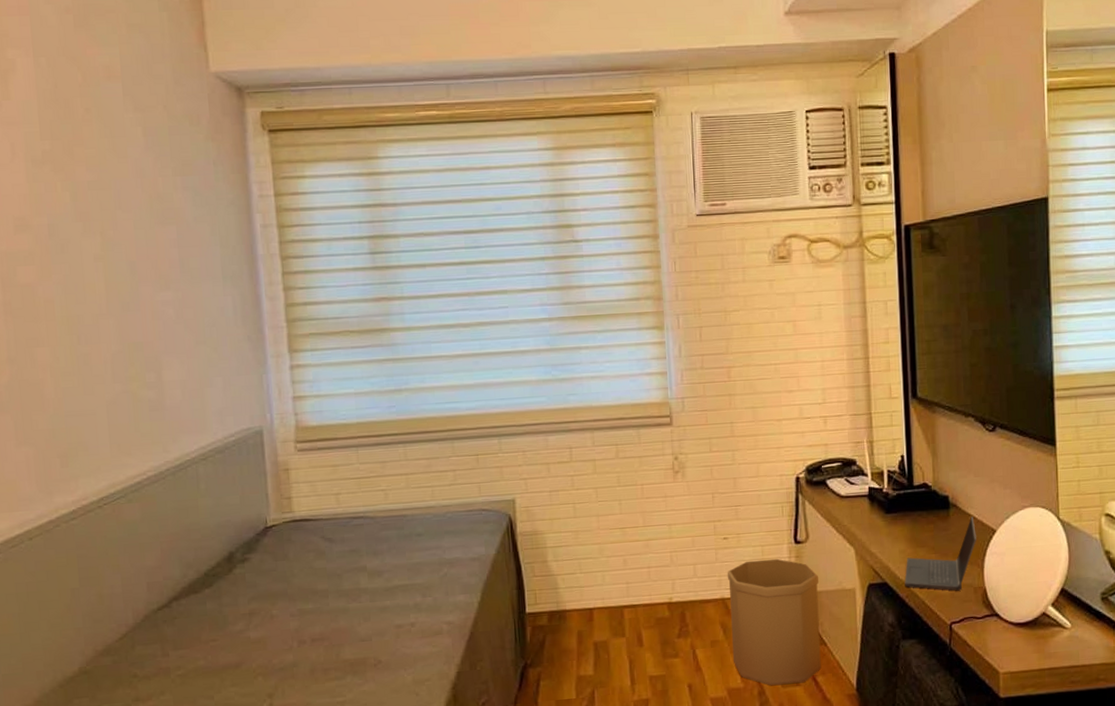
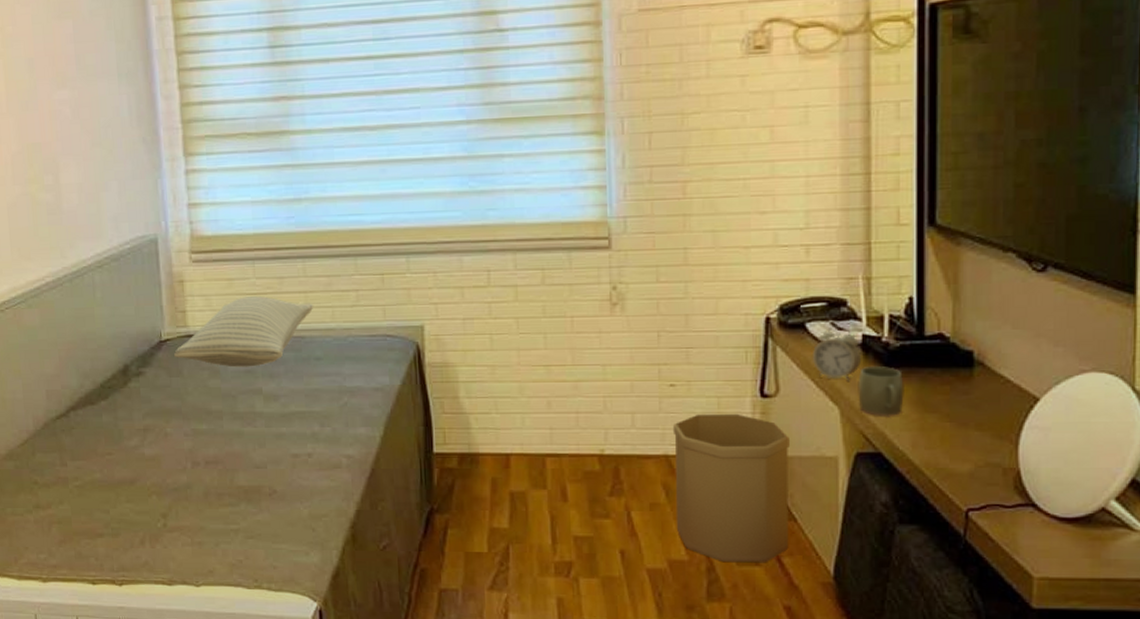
pillow: none [280,480,415,548] -> present [174,296,314,368]
alarm clock: none [832,480,869,526] -> present [812,325,861,381]
mug: none [867,512,901,553] -> present [858,366,904,418]
laptop computer: present [904,517,976,591] -> none [906,379,1010,471]

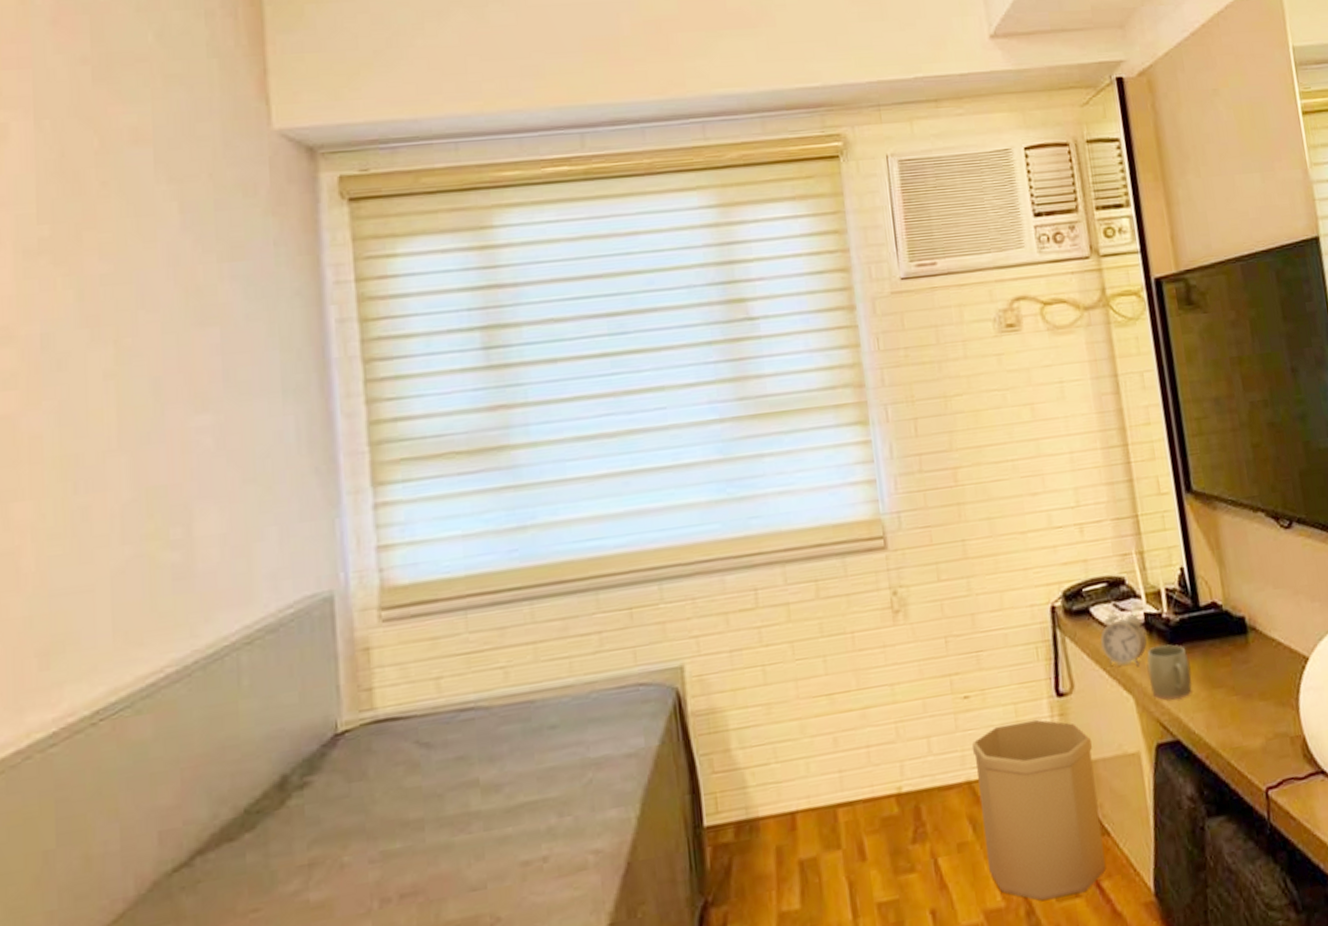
pillow: present [174,296,314,368] -> none [355,654,546,757]

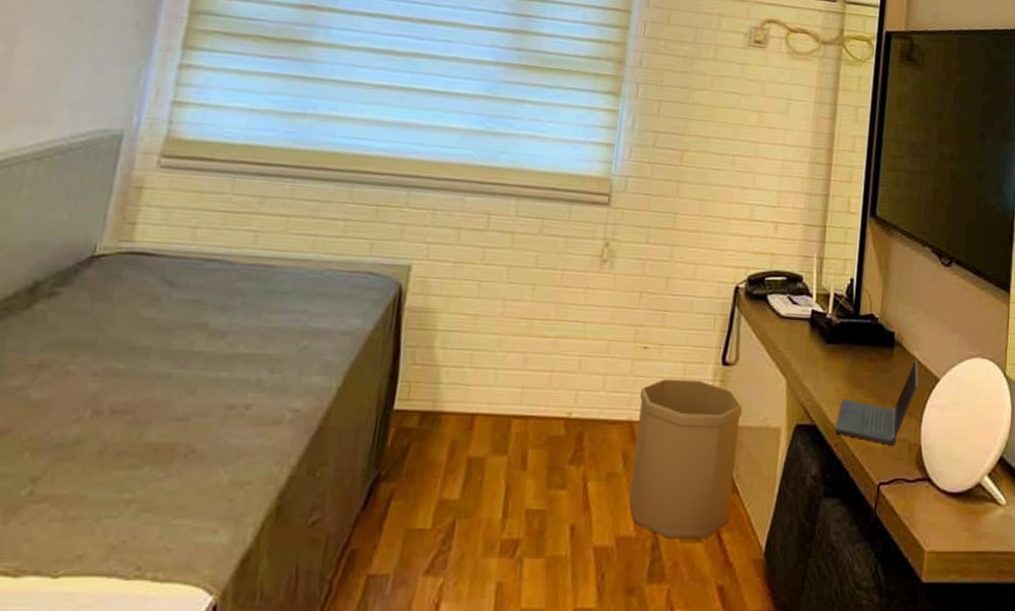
alarm clock: present [1100,605,1147,666] -> none [769,299,809,354]
mug: present [1146,644,1192,700] -> none [803,341,840,391]
laptop computer: none [1201,642,1286,745] -> present [835,360,918,446]

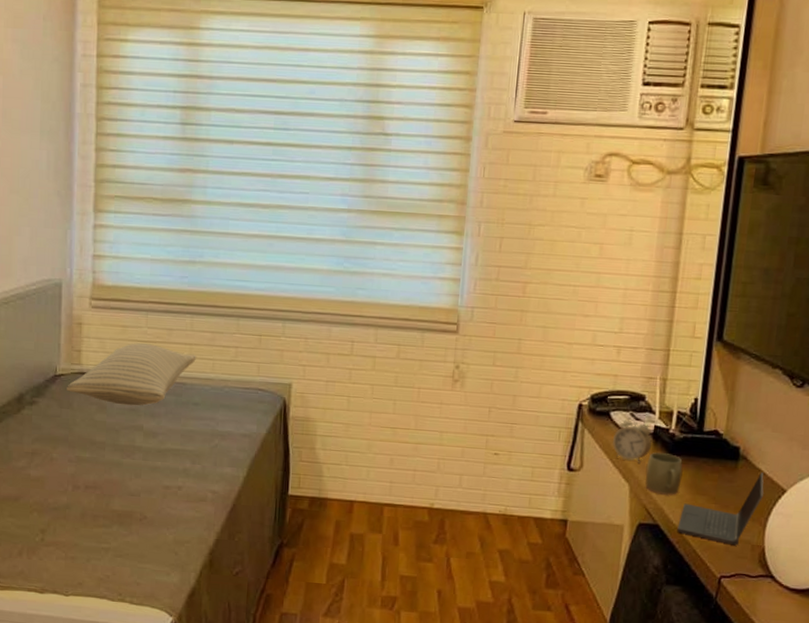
pillow: none [106,213,295,297] -> present [67,343,197,406]
trash bin: present [628,378,742,539] -> none [486,480,587,609]
alarm clock: none [769,299,809,354] -> present [612,415,652,463]
mug: none [803,341,840,391] -> present [645,453,683,496]

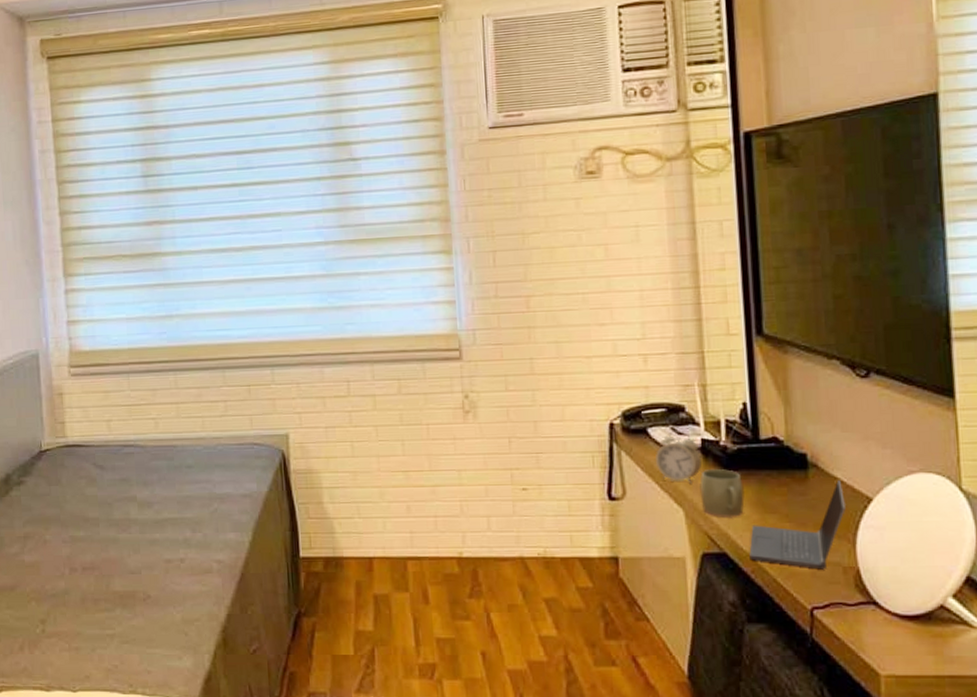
pillow: present [67,343,197,406] -> none [53,407,185,476]

